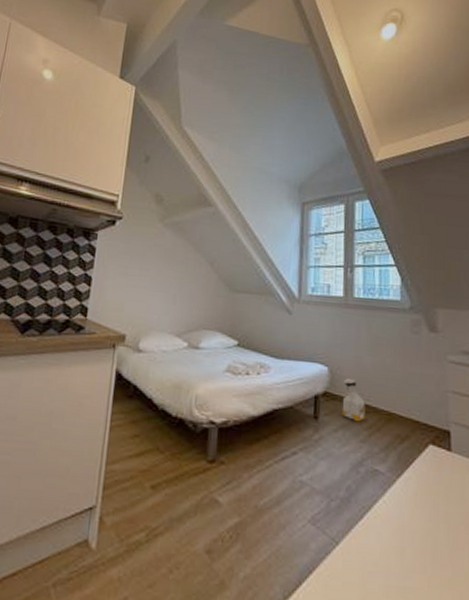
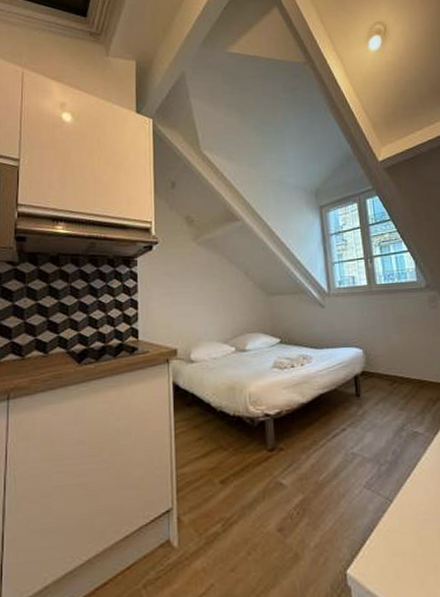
bag: present [341,377,366,422] -> none [377,355,401,393]

